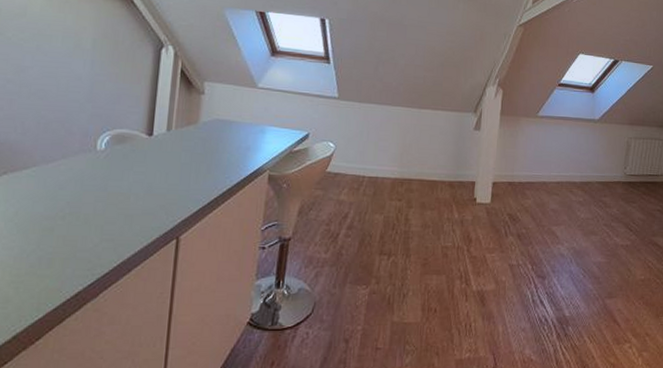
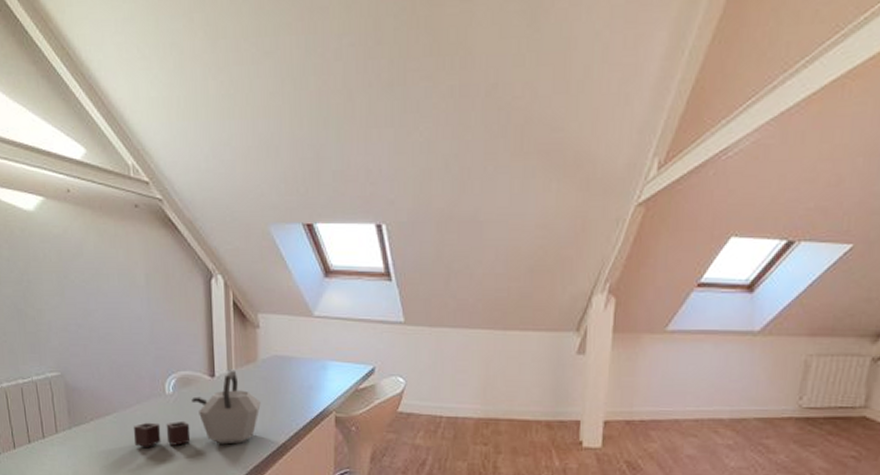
kettle: none [53,130,197,202] -> present [133,369,261,447]

